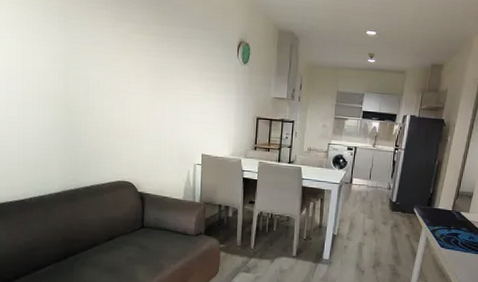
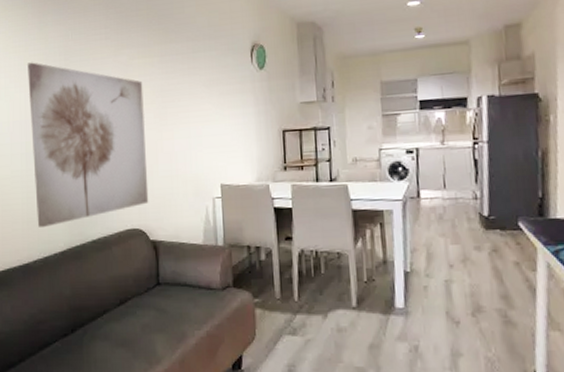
wall art: none [25,16,139,171] -> present [27,62,149,227]

